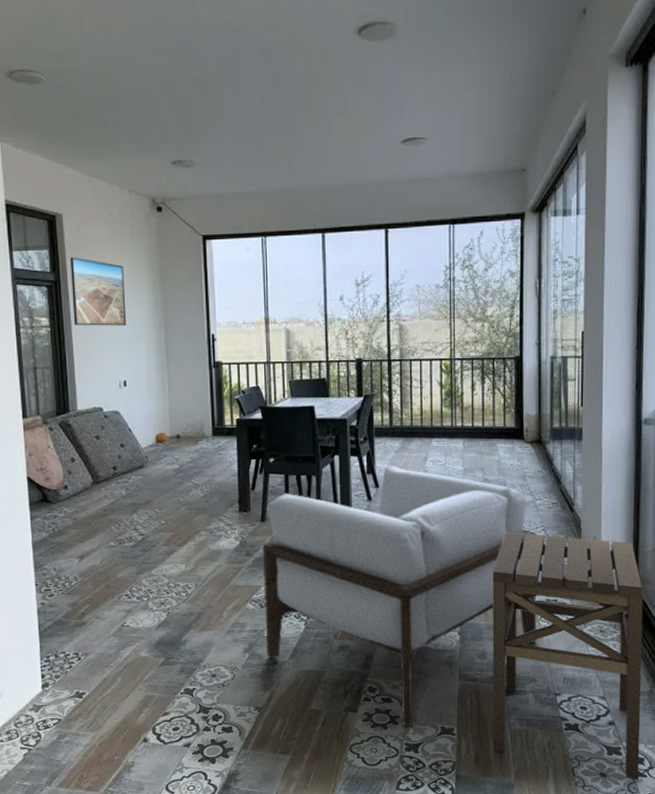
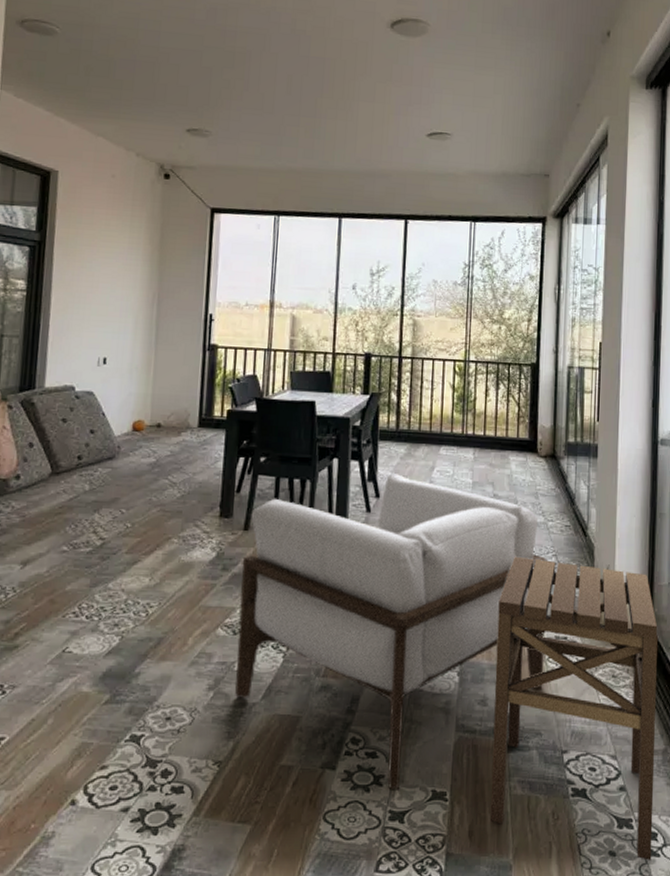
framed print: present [70,257,127,326] -> none [54,217,120,297]

